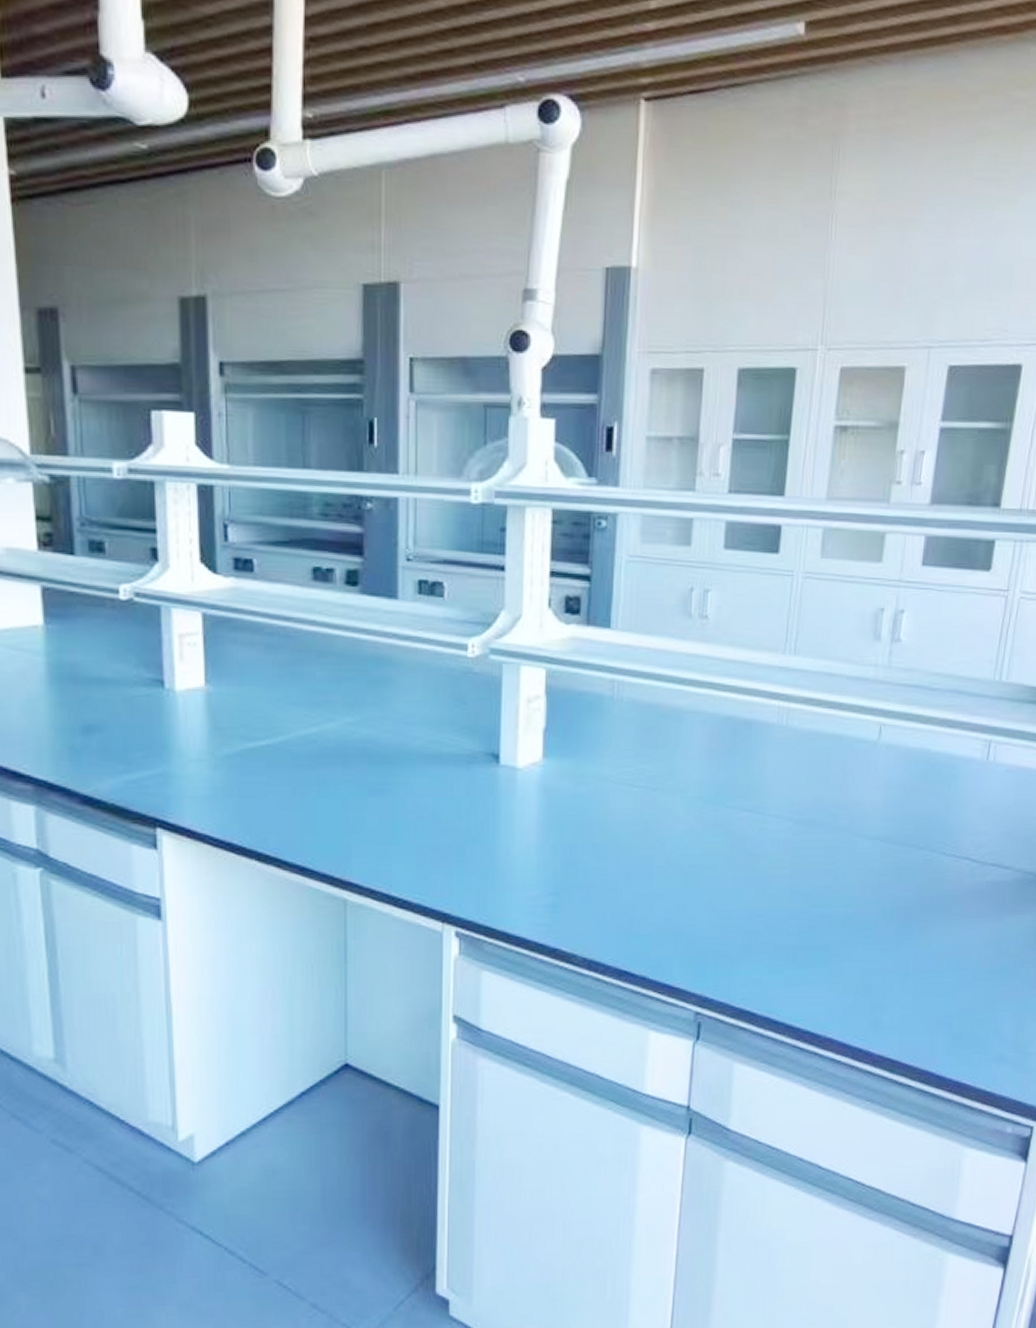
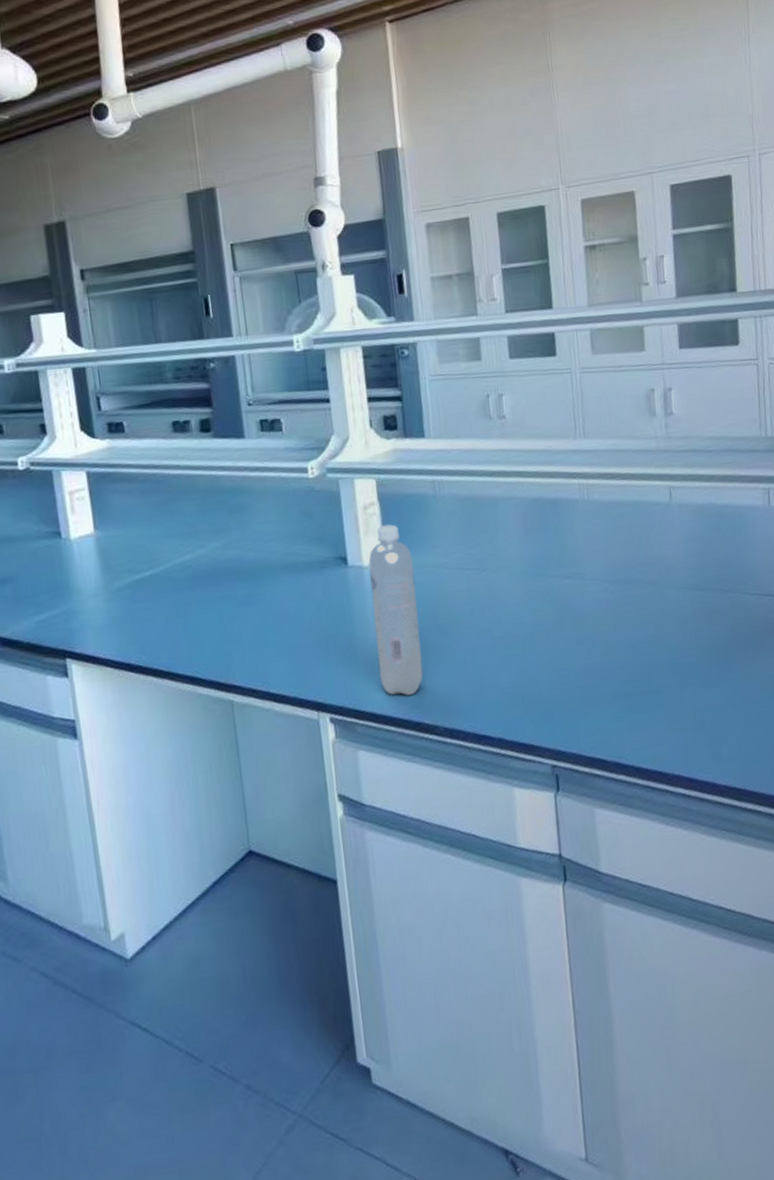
beverage bottle: none [518,724,575,917] -> present [368,524,424,695]

